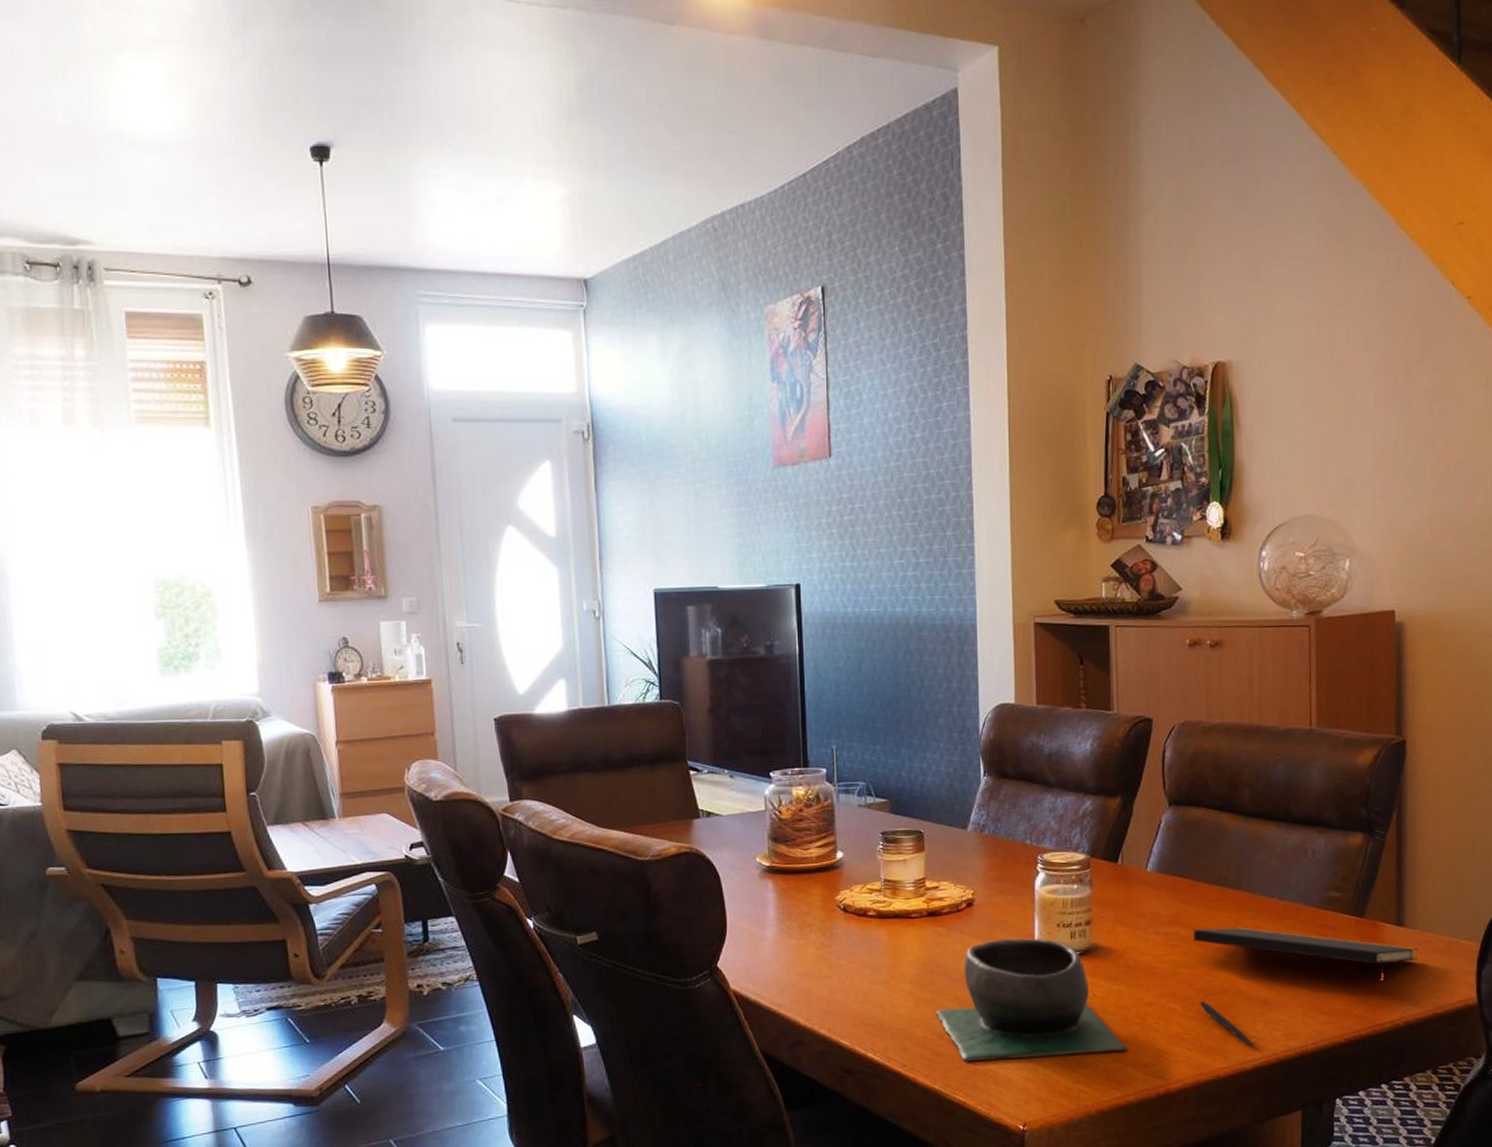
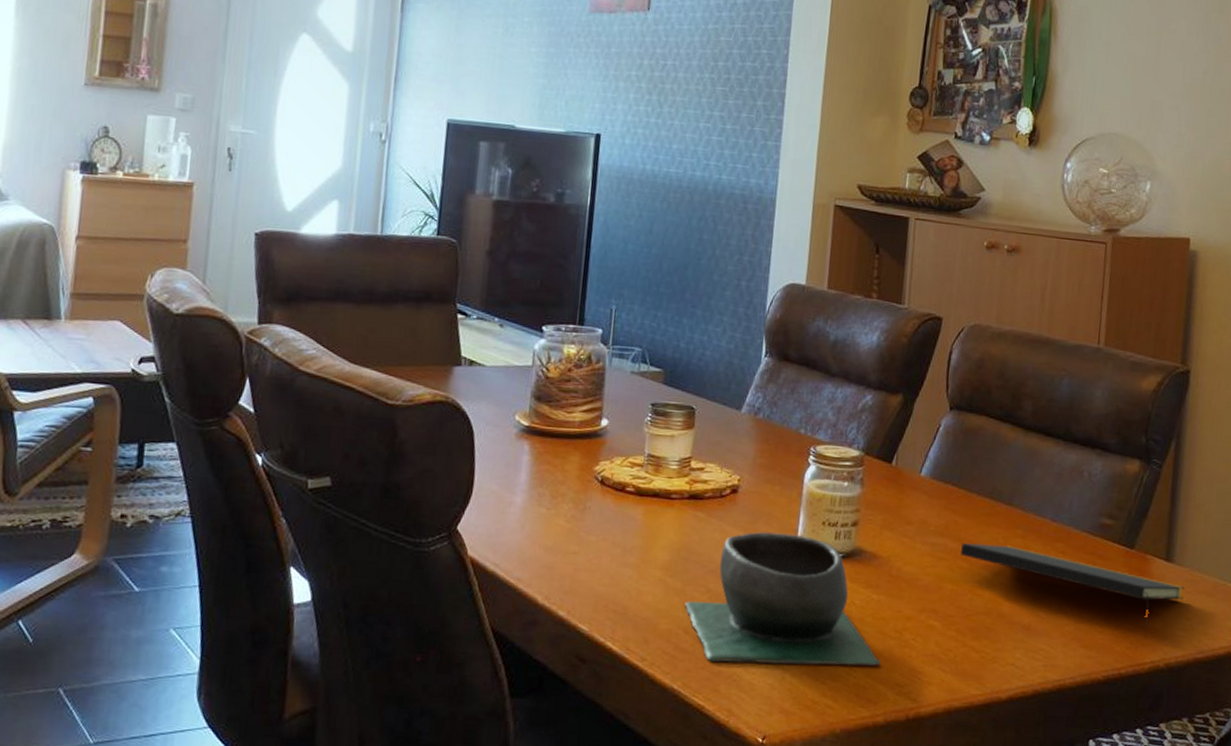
pen: present [1200,1000,1256,1049] -> none [960,620,1013,678]

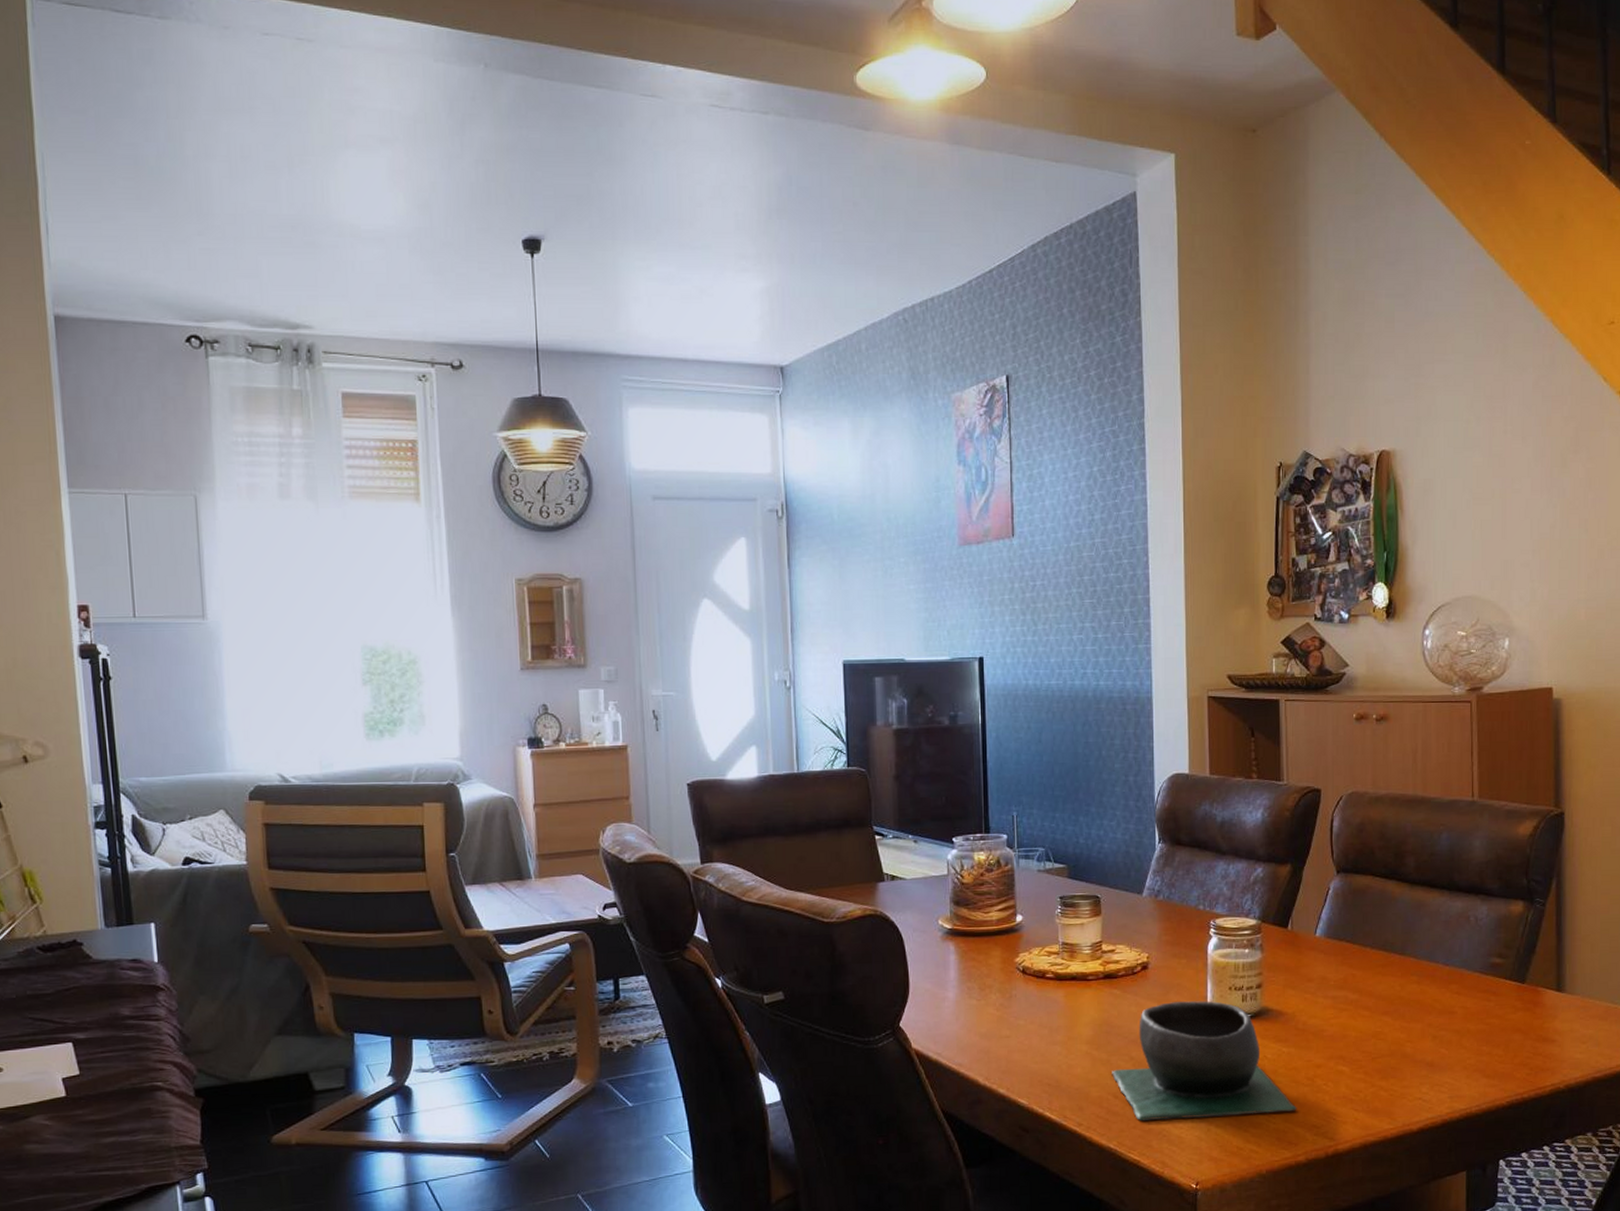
notepad: present [961,543,1185,628] -> none [1361,992,1578,1054]

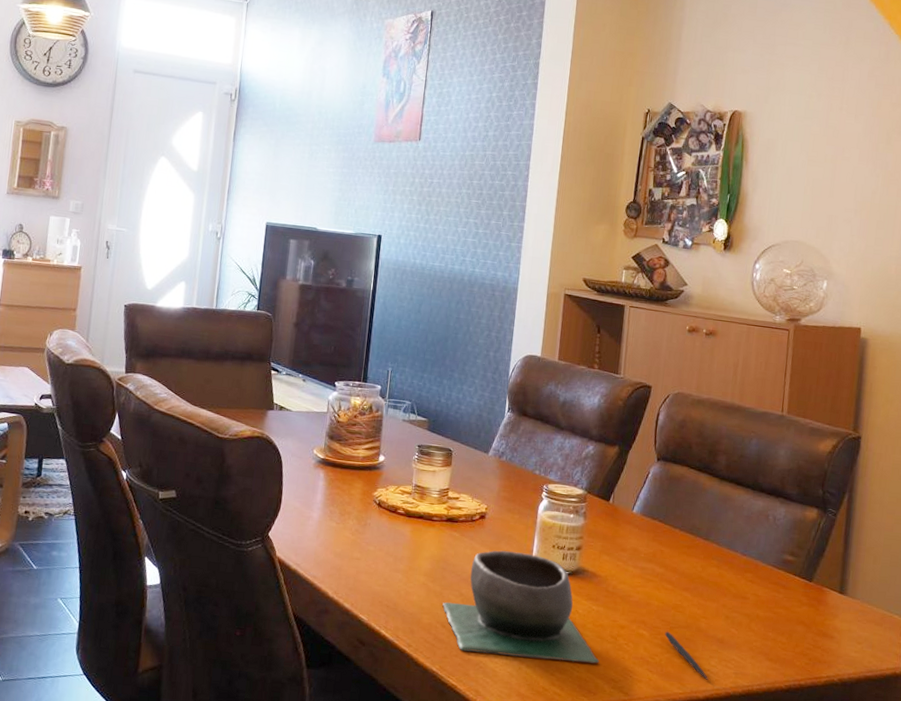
pen: none [1367,1063,1421,1111] -> present [665,631,709,681]

